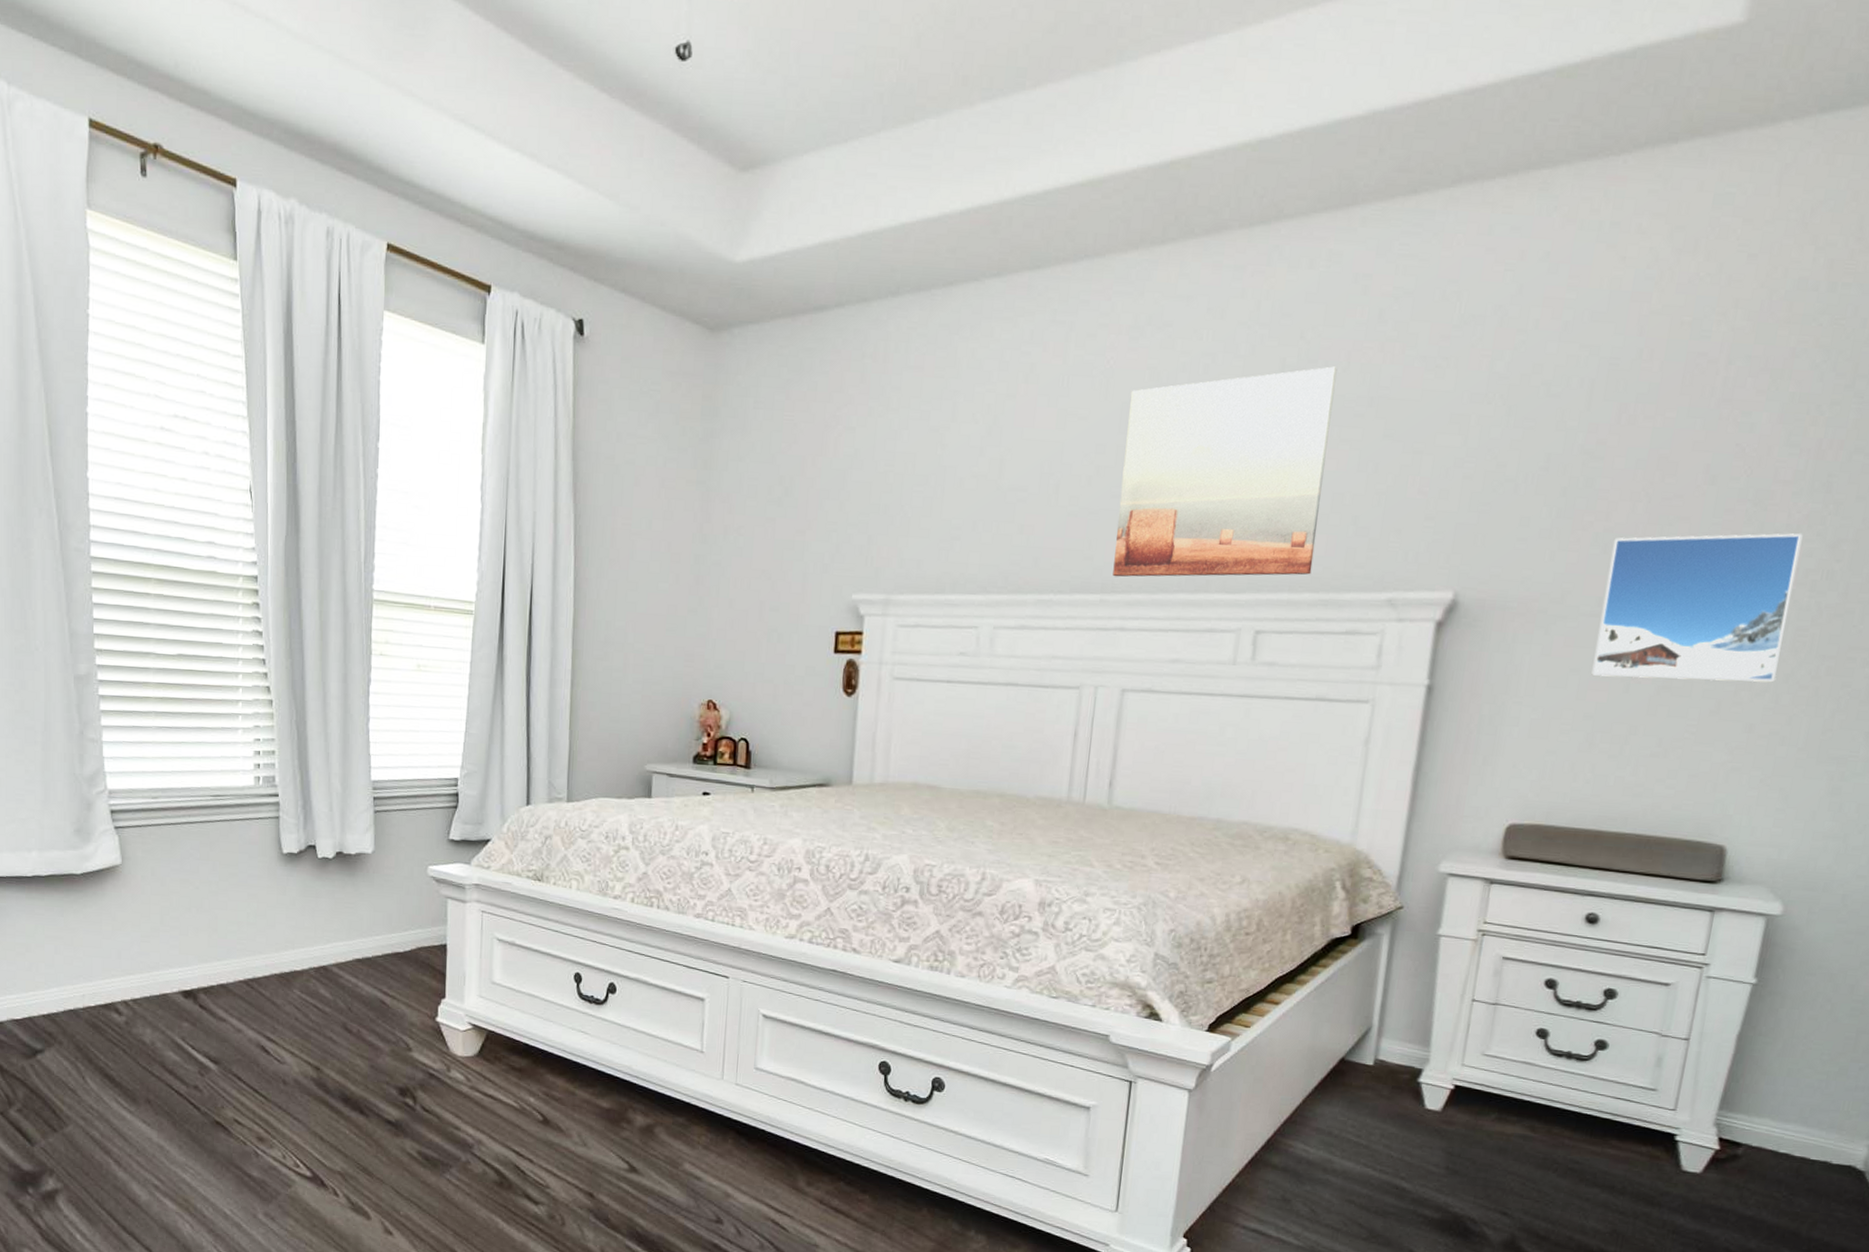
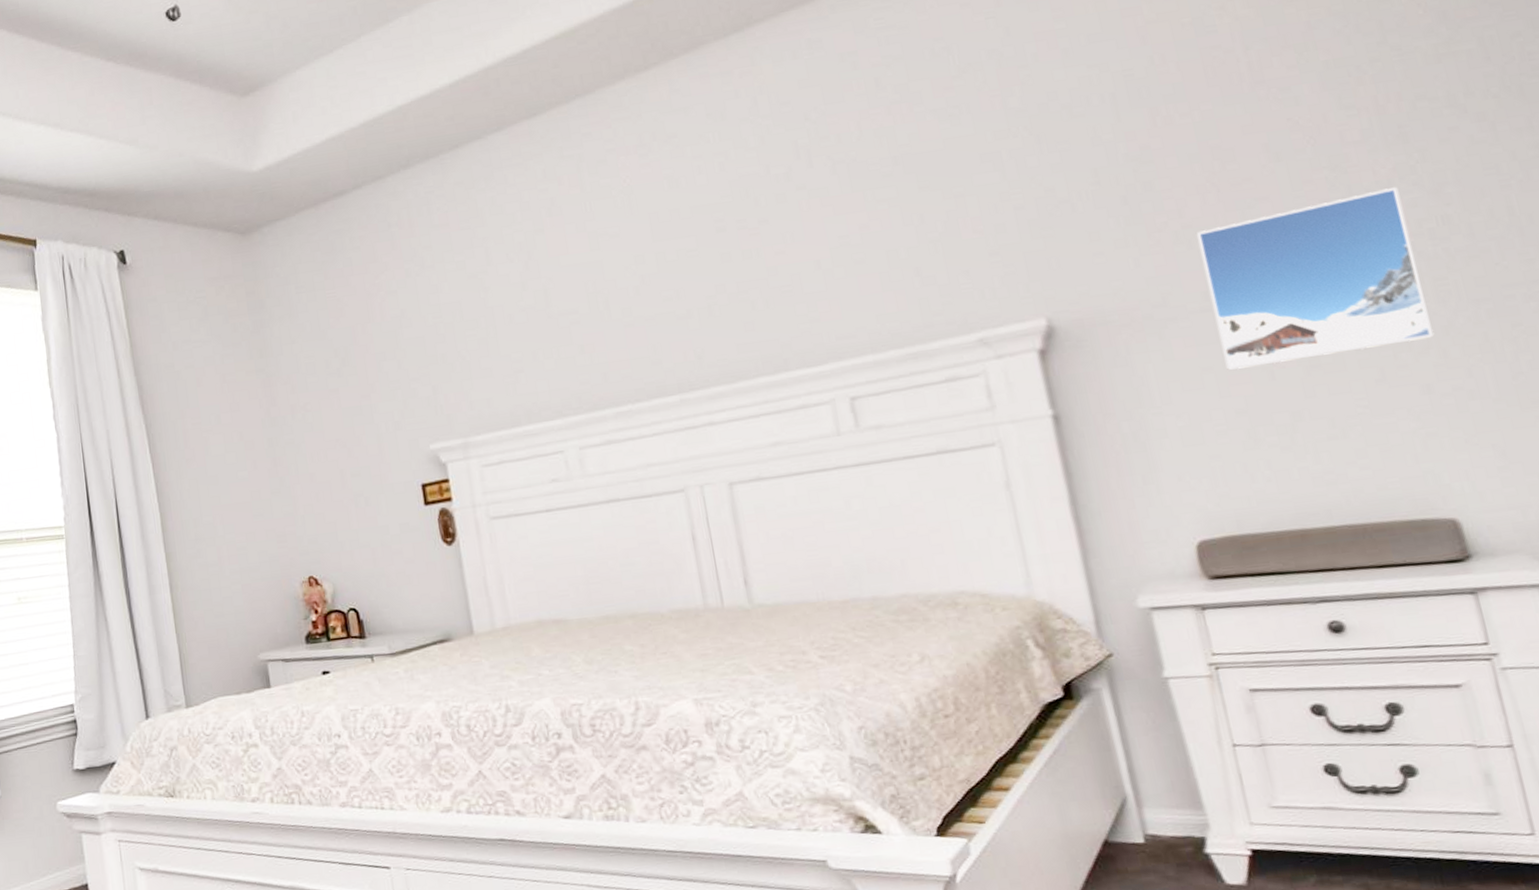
wall art: present [1113,366,1337,577] -> none [654,137,890,375]

